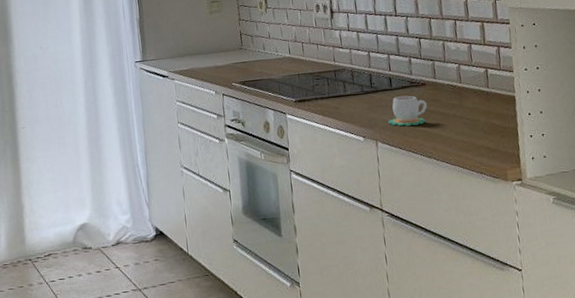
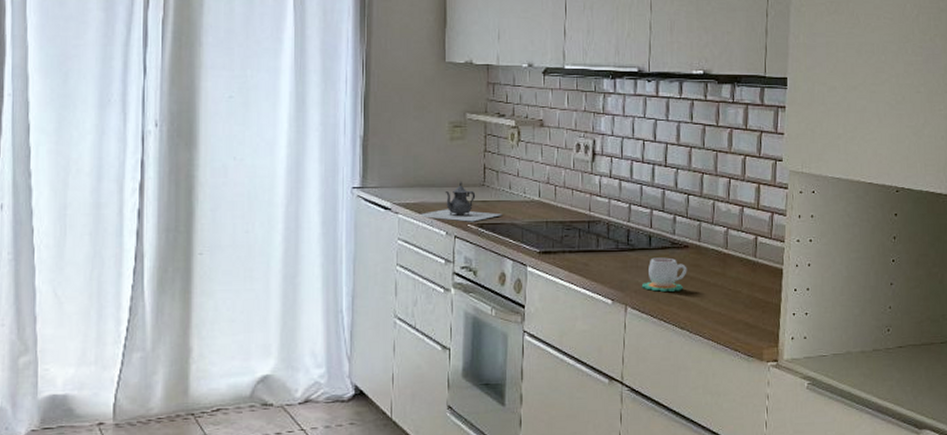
teapot: none [191,47,261,81] -> present [419,181,503,222]

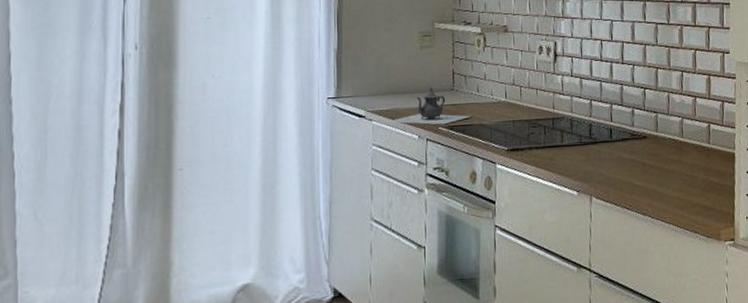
mug: present [641,257,687,292] -> none [604,148,647,181]

